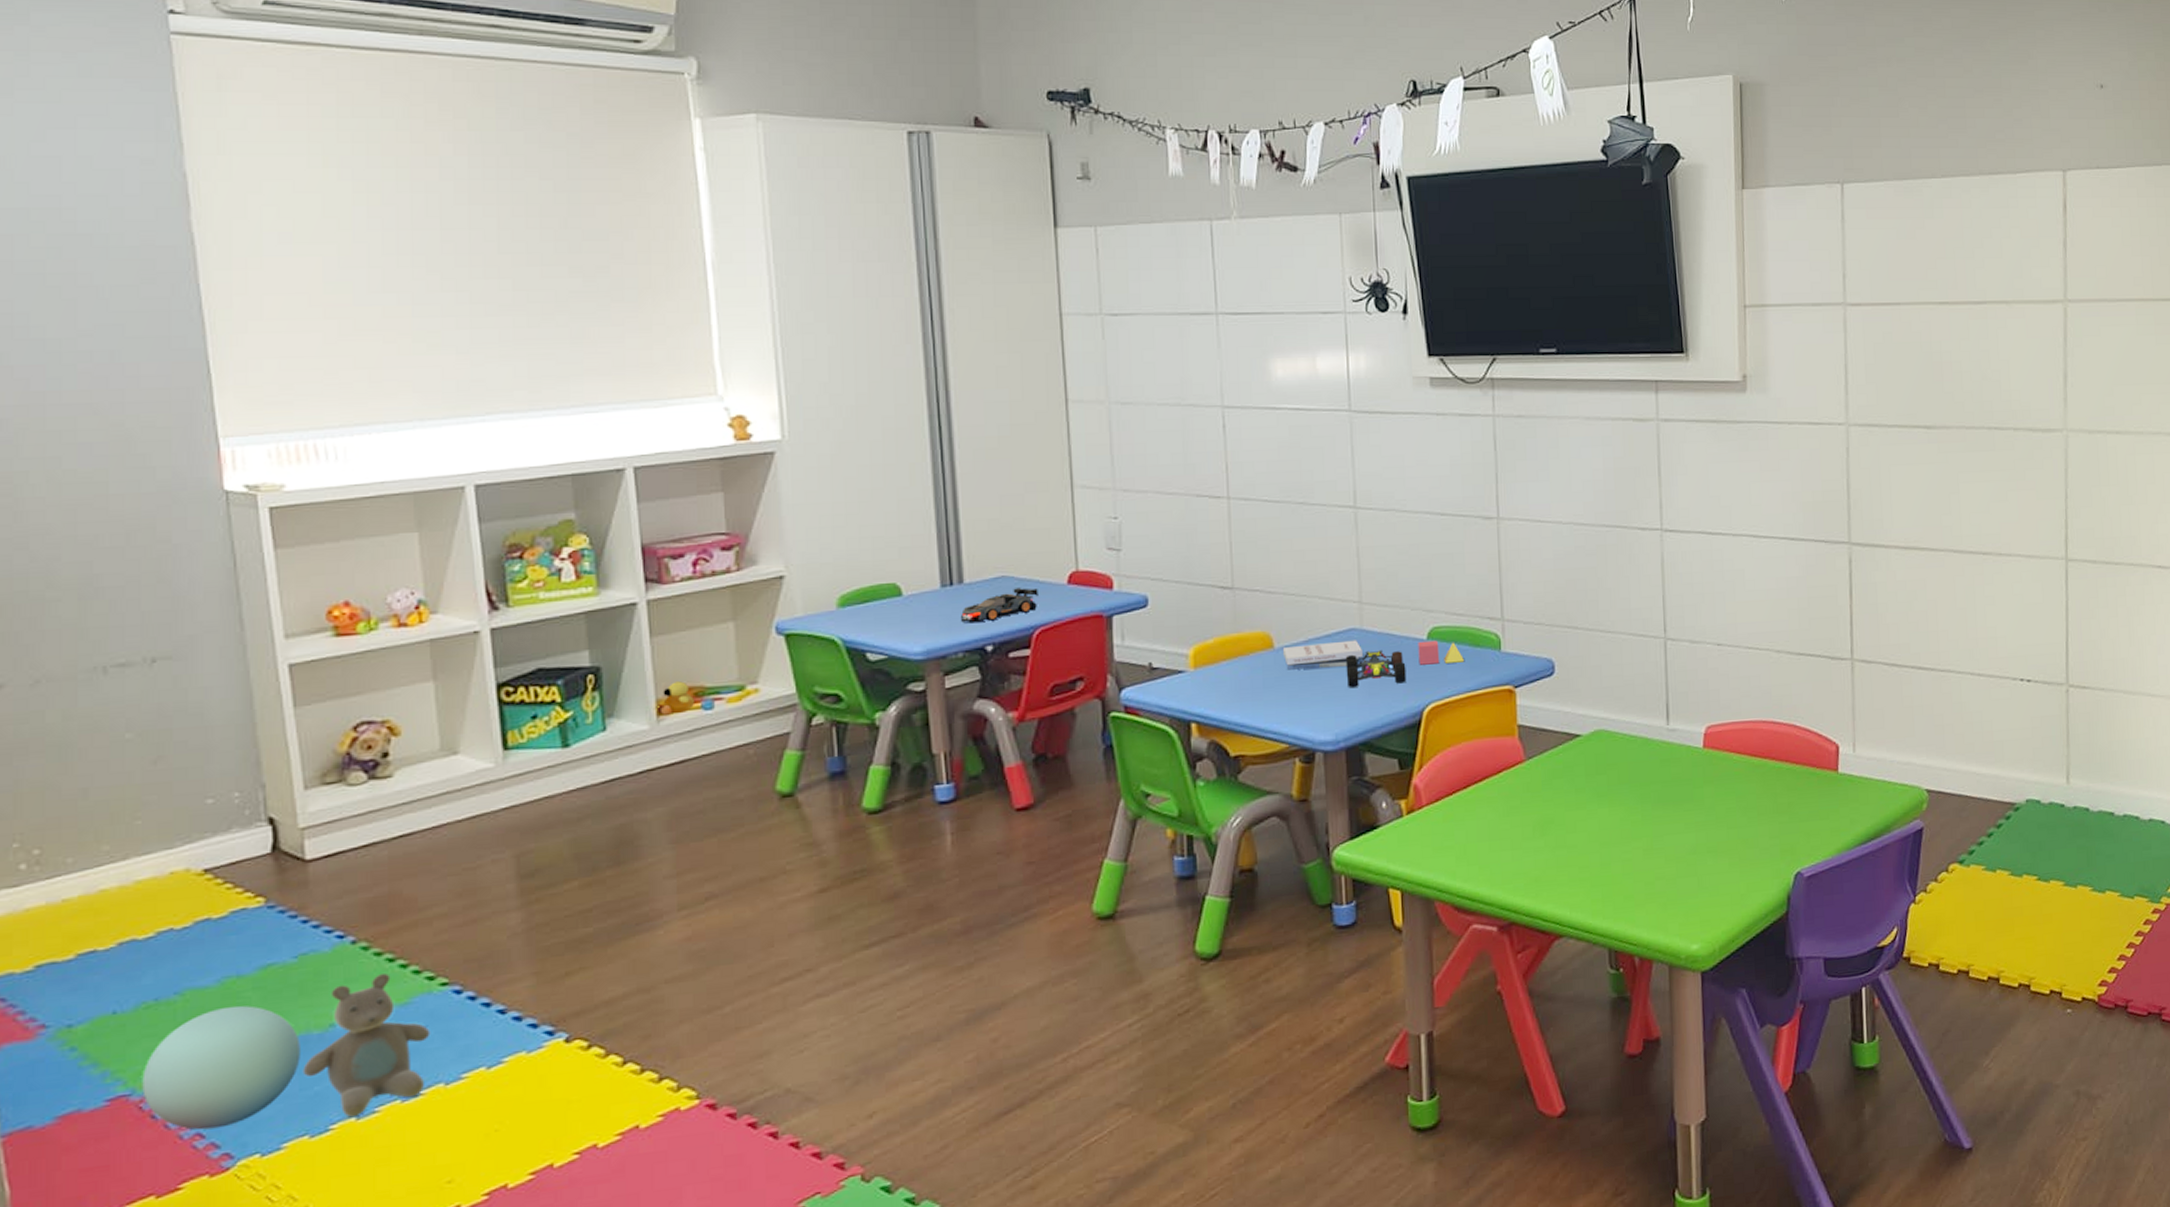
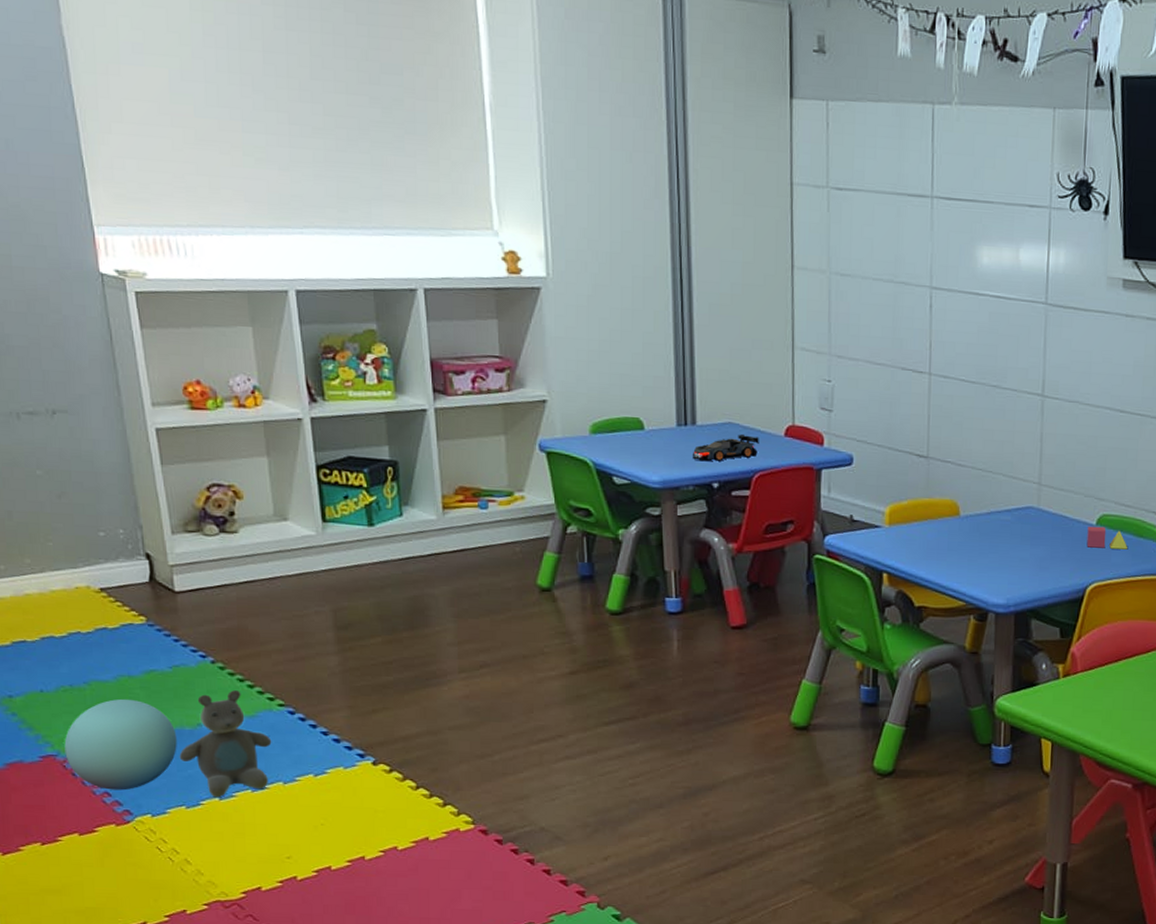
toy duck: present [656,681,694,717] -> none [442,481,472,510]
books: present [1282,640,1363,670] -> none [967,516,1038,541]
toy car: present [1345,649,1407,688] -> none [1021,528,1075,562]

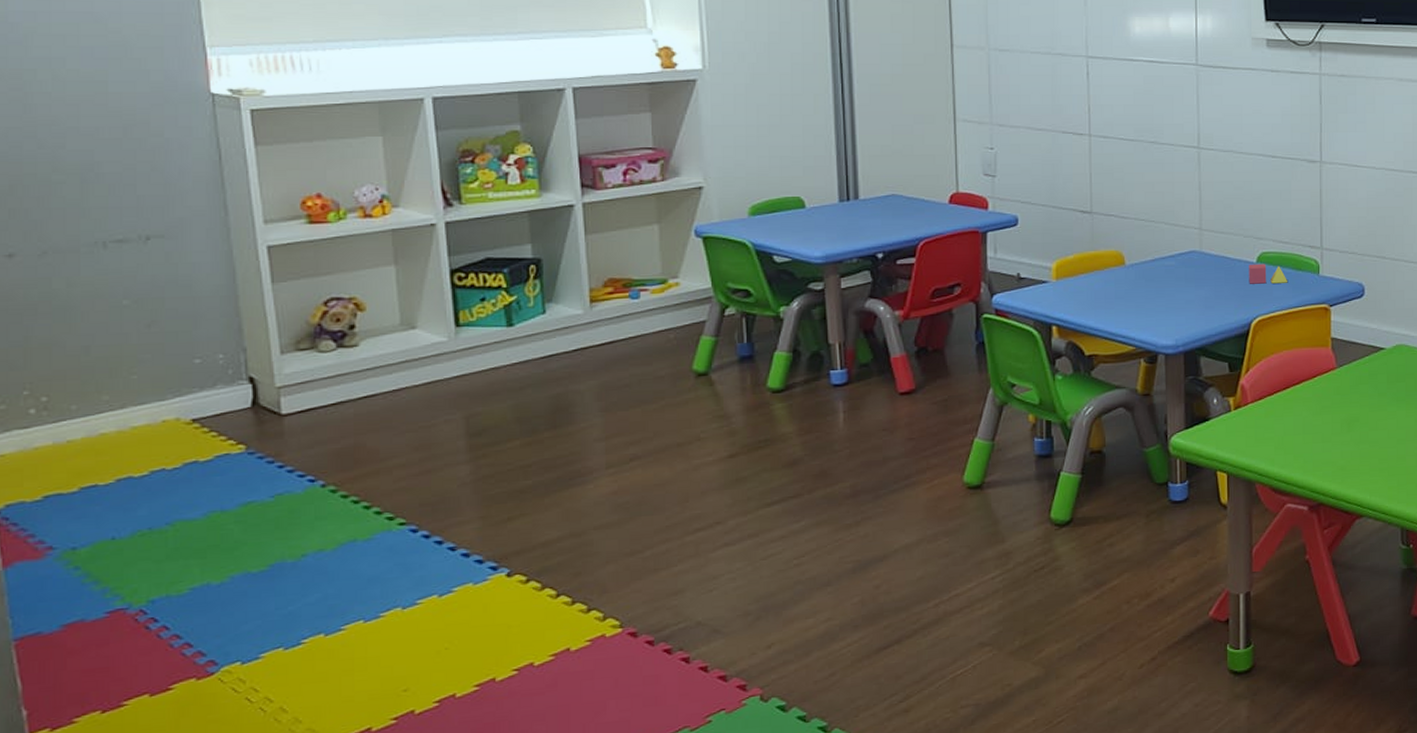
ball: present [64,698,177,791] -> none [138,536,276,640]
stuffed animal: present [179,690,272,798] -> none [278,513,390,634]
toy car: present [692,434,759,462] -> none [855,205,923,234]

